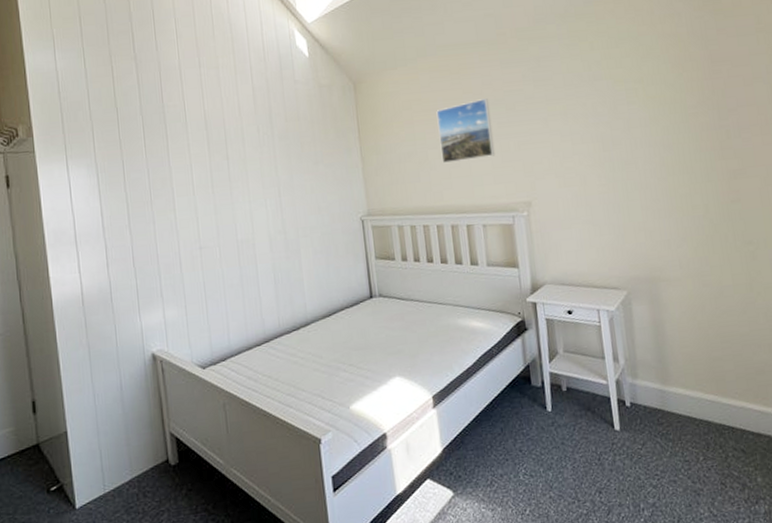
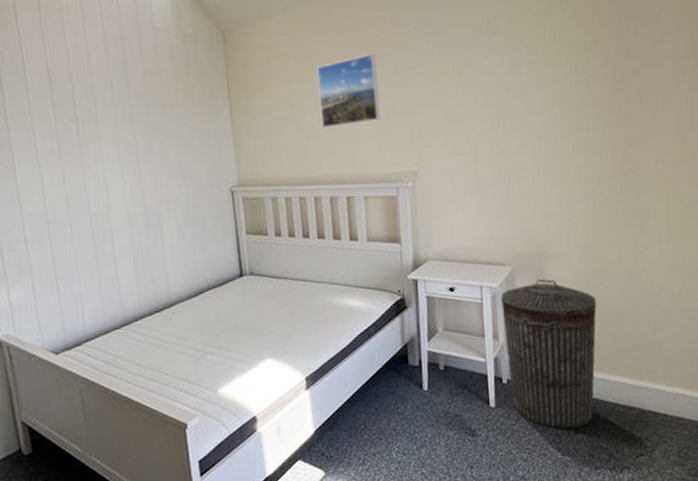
trash can: none [618,303,722,455] -> present [501,279,597,429]

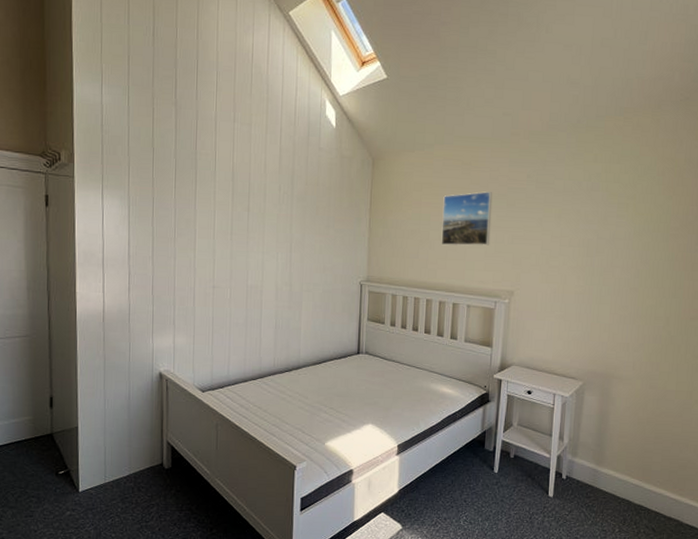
trash can: present [501,279,597,429] -> none [568,396,652,527]

